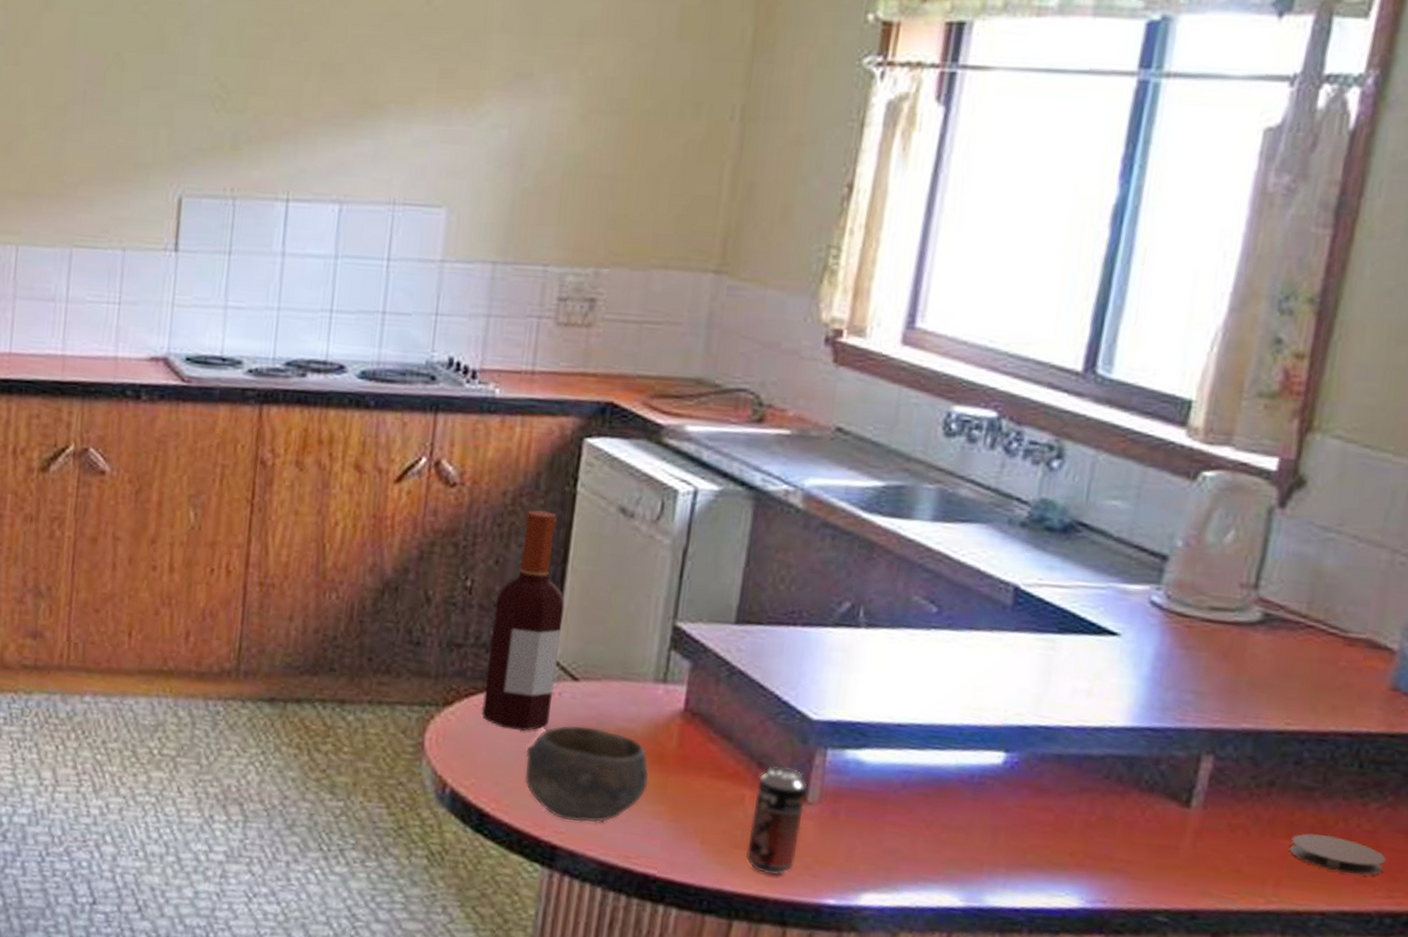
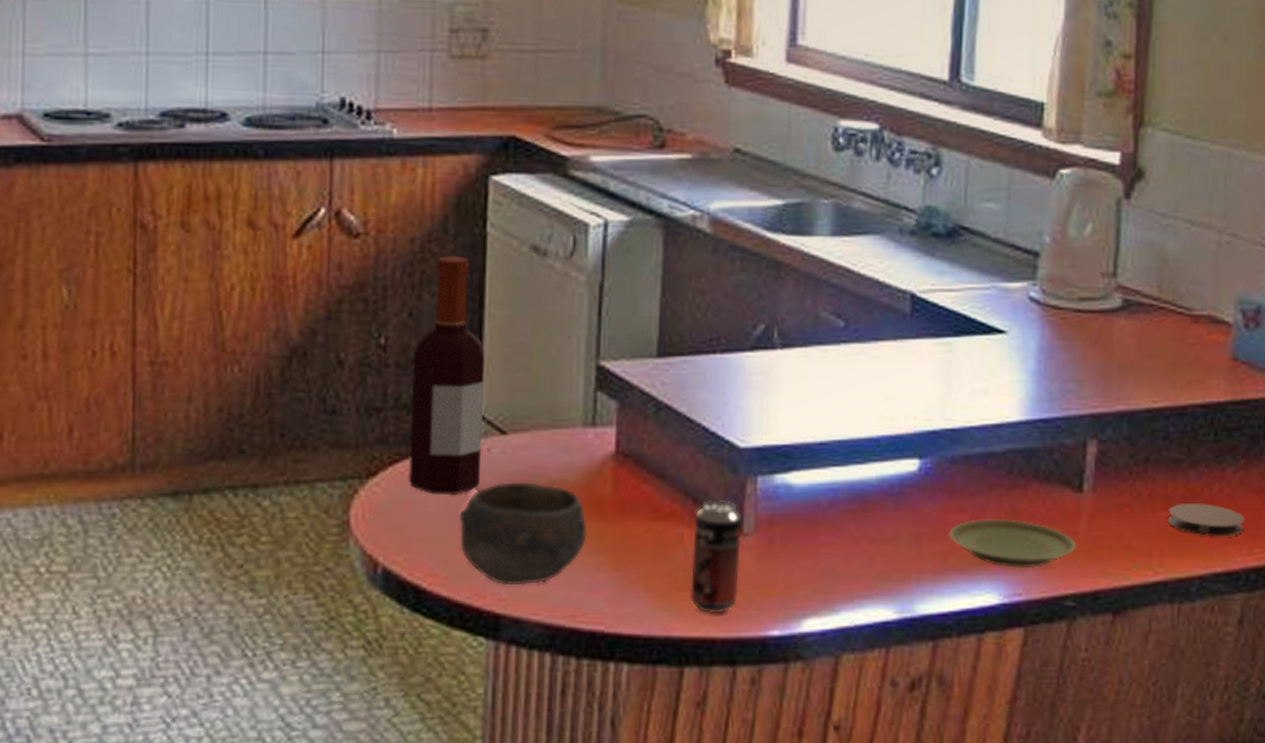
plate: none [1029,820,1176,878] -> present [948,519,1076,569]

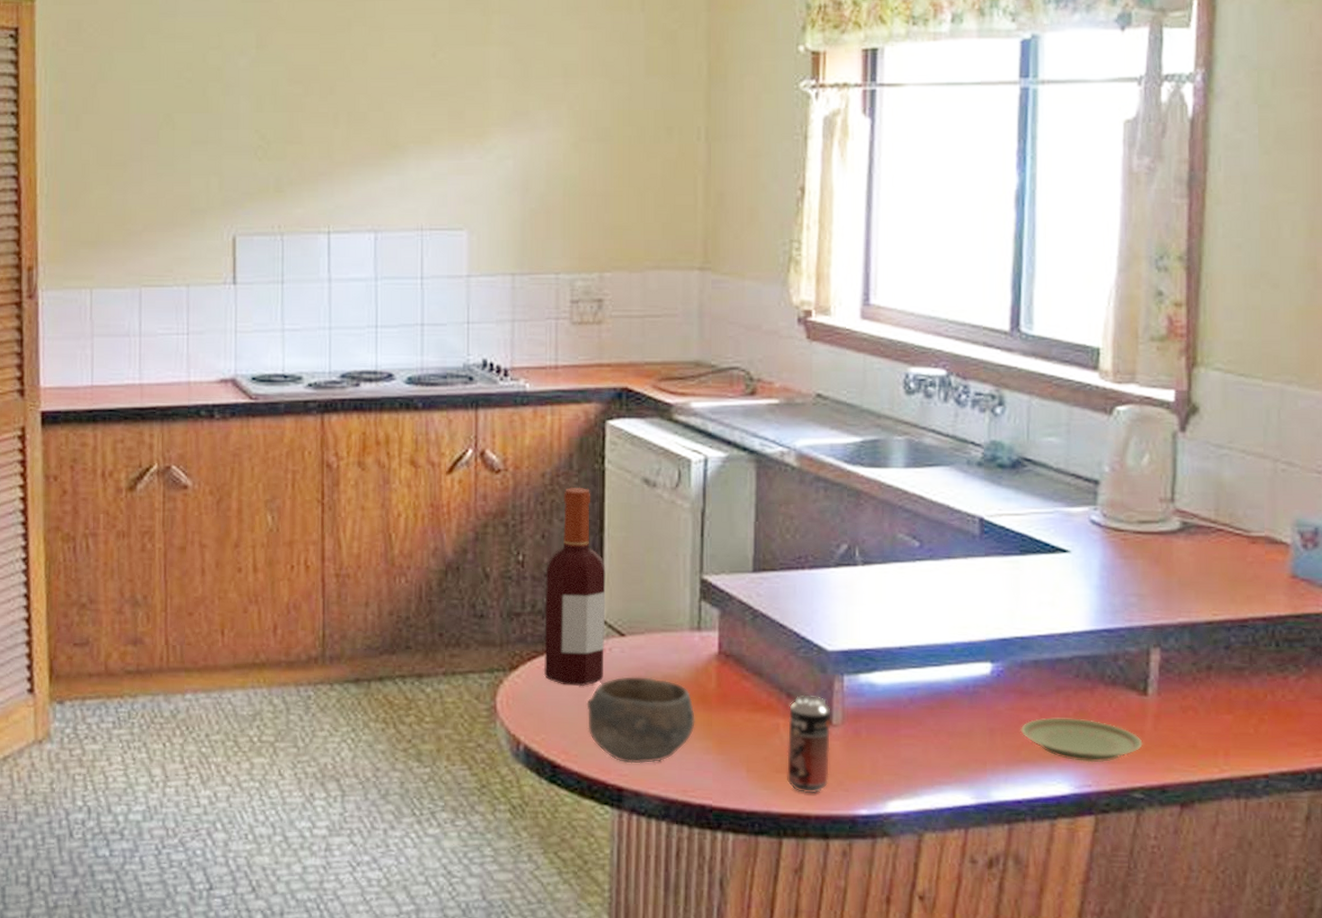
coaster: present [1167,502,1245,537] -> none [1231,707,1309,740]

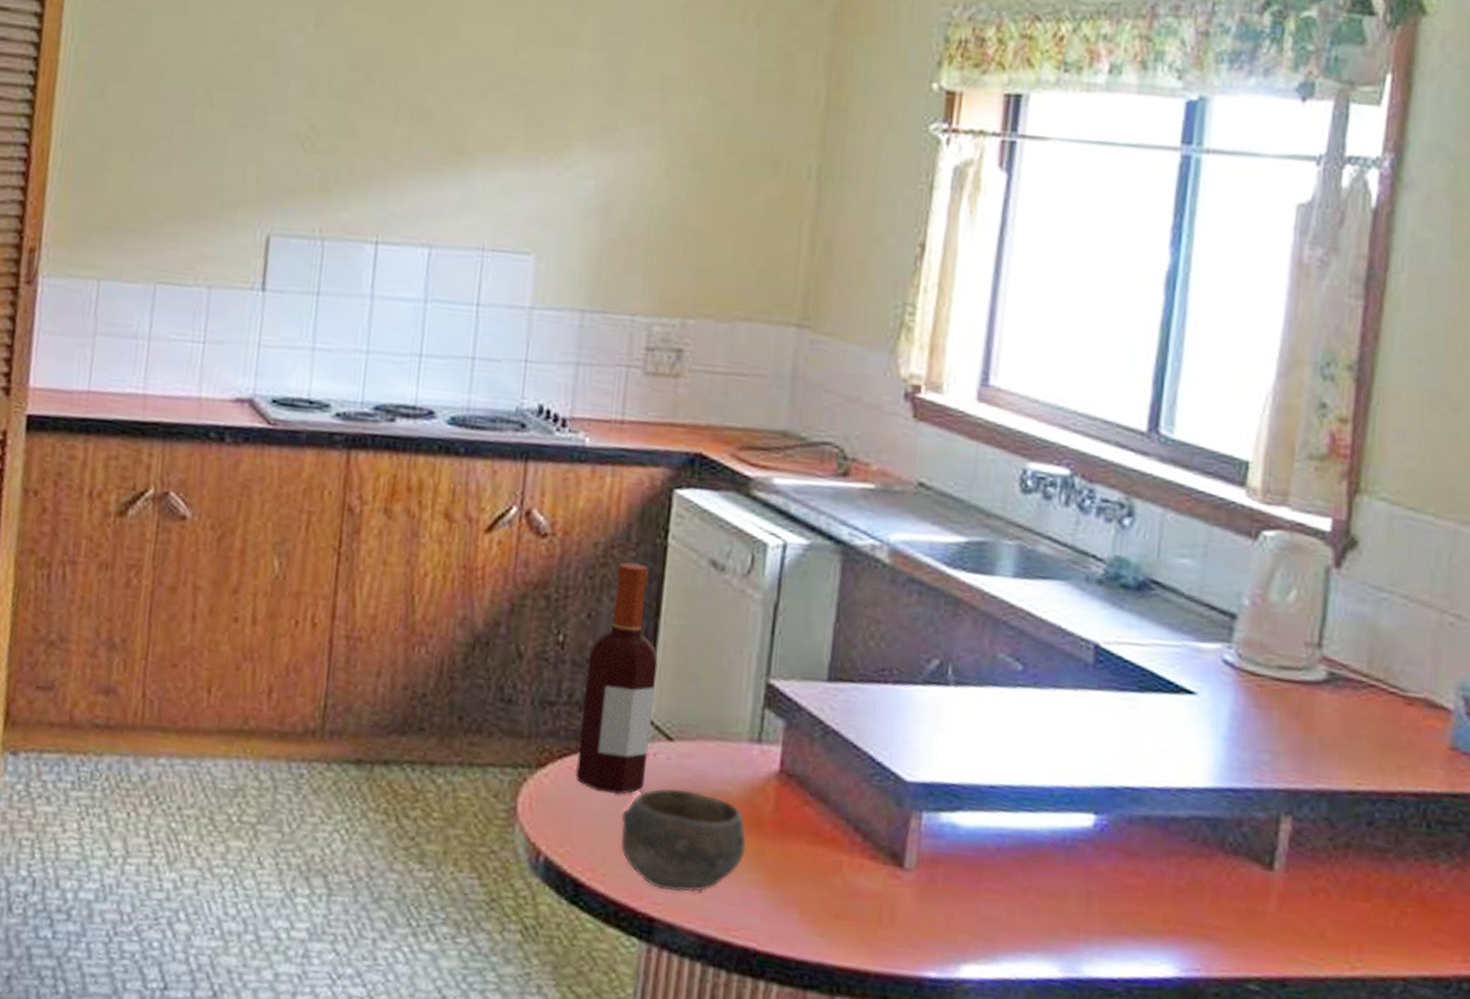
beverage can: present [787,694,831,794] -> none [846,829,903,947]
plate: present [1020,717,1143,763] -> none [1122,884,1264,945]

